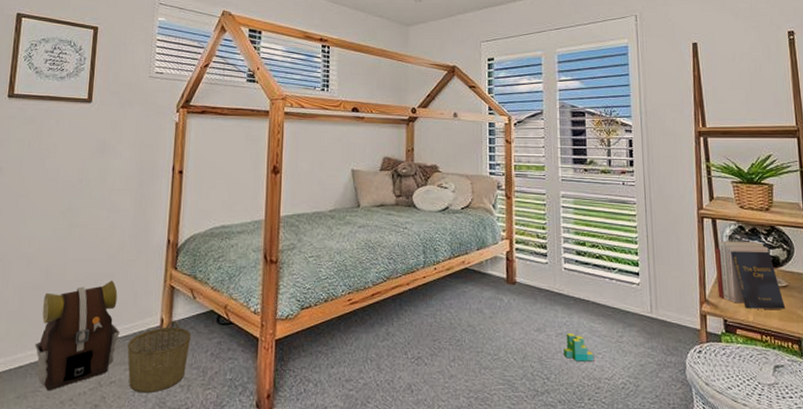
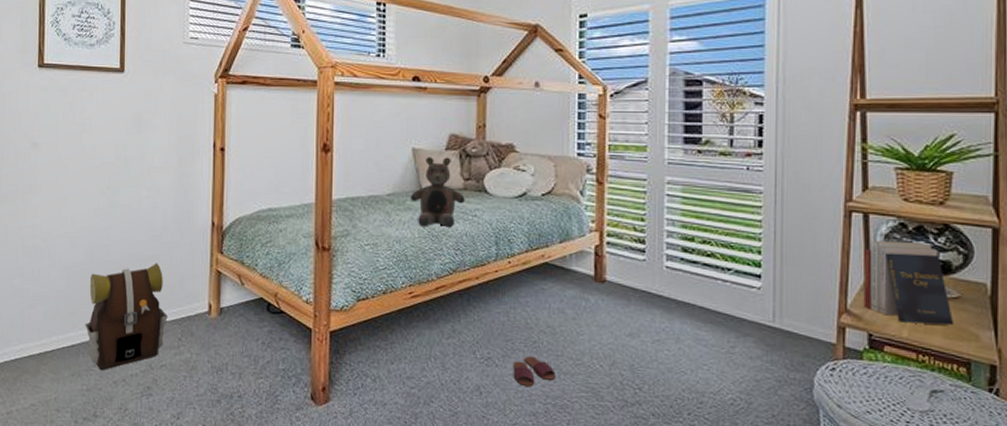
basket: present [127,320,192,392] -> none [176,306,241,378]
teddy bear: none [349,177,397,239] -> present [410,157,465,228]
slippers: none [440,353,477,382] -> present [513,356,556,386]
toy blocks: present [563,333,594,361] -> none [660,340,698,373]

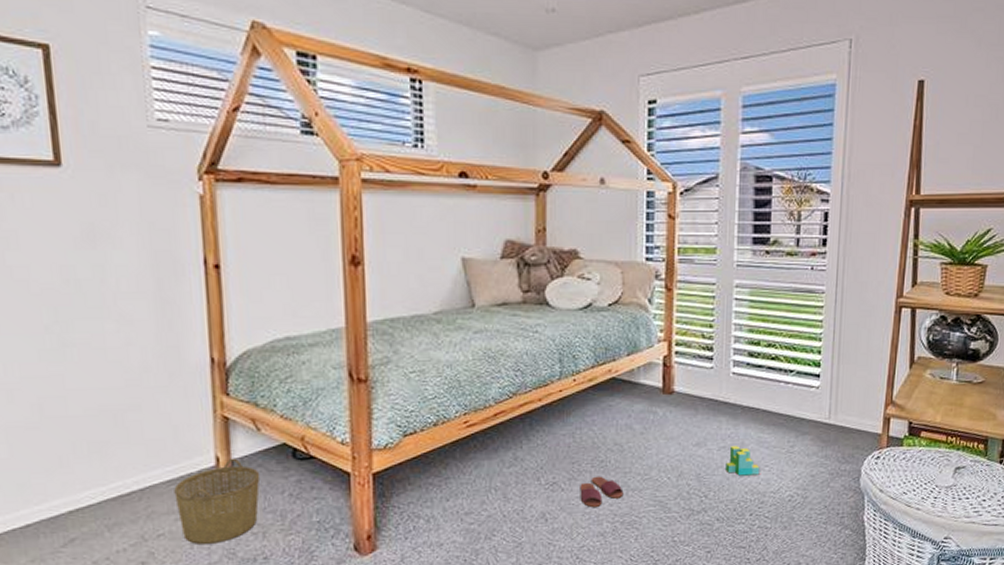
backpack: present [85,263,168,370] -> none [42,413,161,550]
basket: none [176,306,241,378] -> present [174,458,261,544]
teddy bear: present [410,157,465,228] -> none [461,267,524,348]
toy blocks: none [660,340,698,373] -> present [726,446,760,476]
books: present [863,240,955,325] -> none [906,333,978,409]

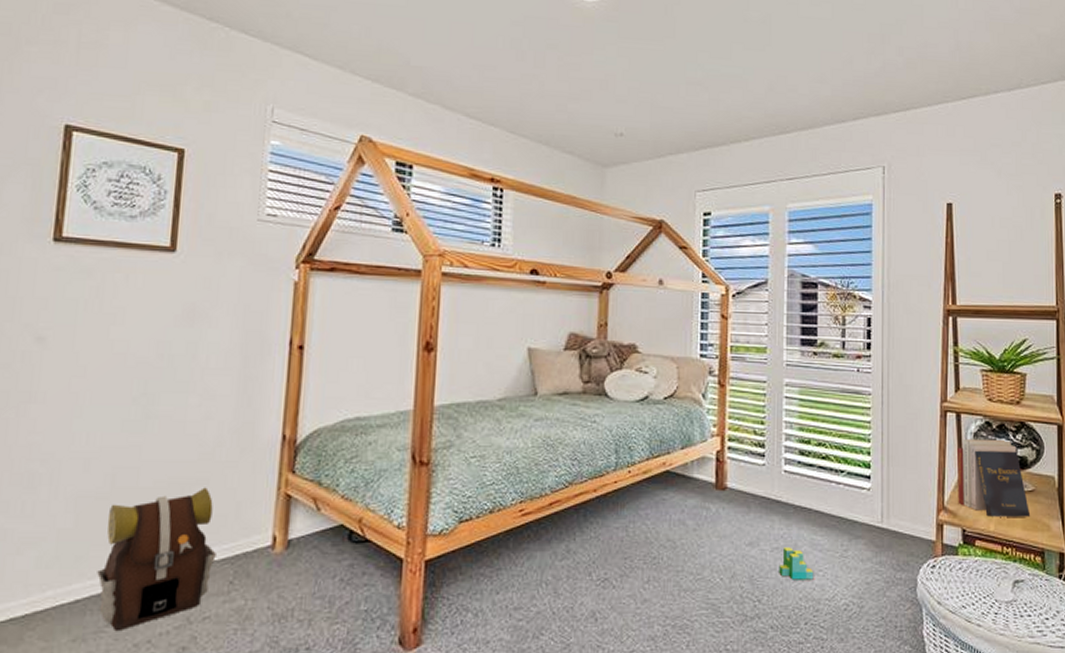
backpack: none [42,413,161,550] -> present [97,487,216,630]
basket: present [174,458,261,544] -> none [226,538,314,630]
slippers: present [580,476,624,507] -> none [631,573,676,607]
books: none [906,333,978,409] -> present [957,438,1031,517]

